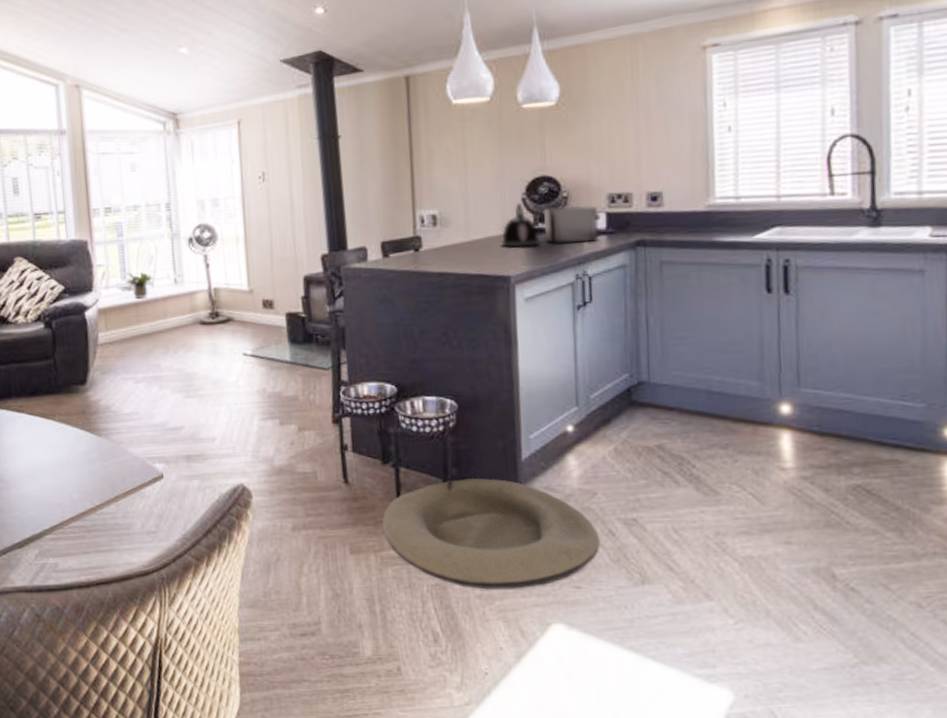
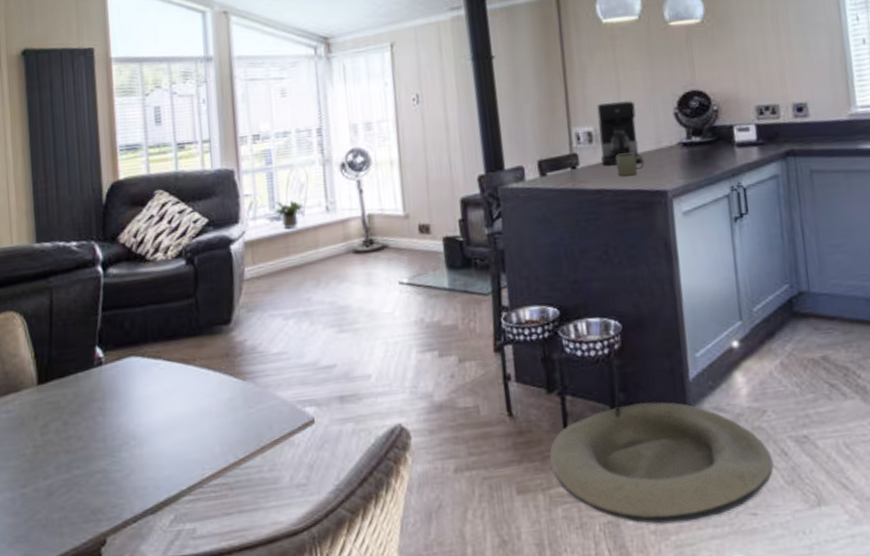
coffee maker: none [442,185,487,251] -> present [596,101,643,167]
mug: none [459,237,489,262] -> present [616,153,645,178]
kettle: present [501,203,539,249] -> none [656,117,694,164]
toaster: present [542,205,602,244] -> none [695,117,753,157]

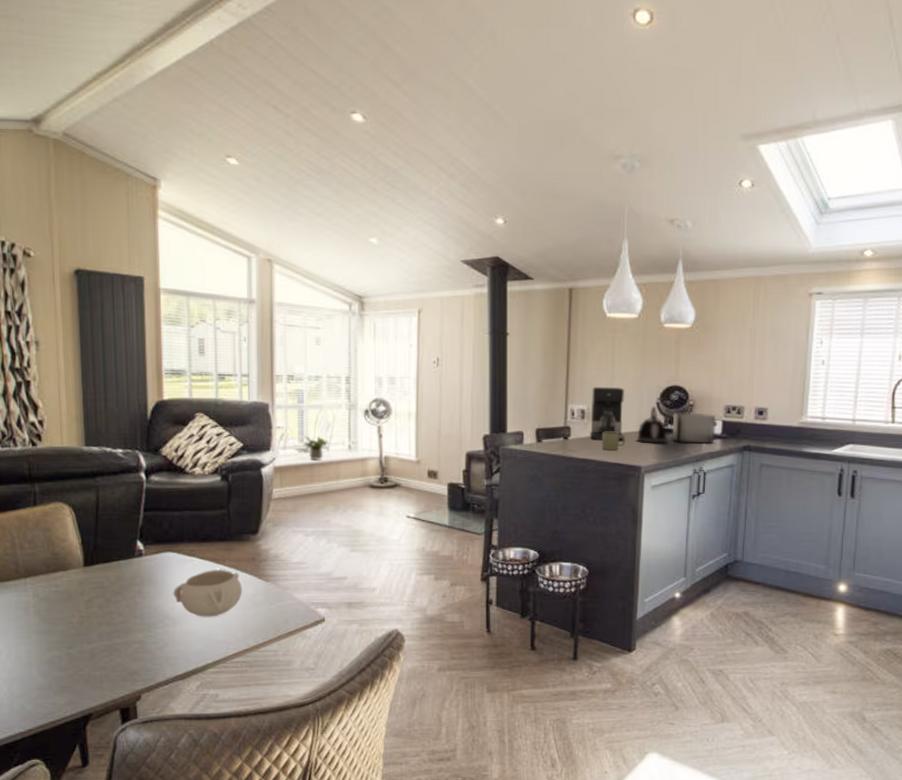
decorative bowl: none [138,371,218,433] -> present [173,570,243,617]
dog bed: present [549,402,774,524] -> none [517,633,693,725]
kettle: none [656,117,694,164] -> present [637,406,667,444]
toaster: none [695,117,753,157] -> present [672,412,717,444]

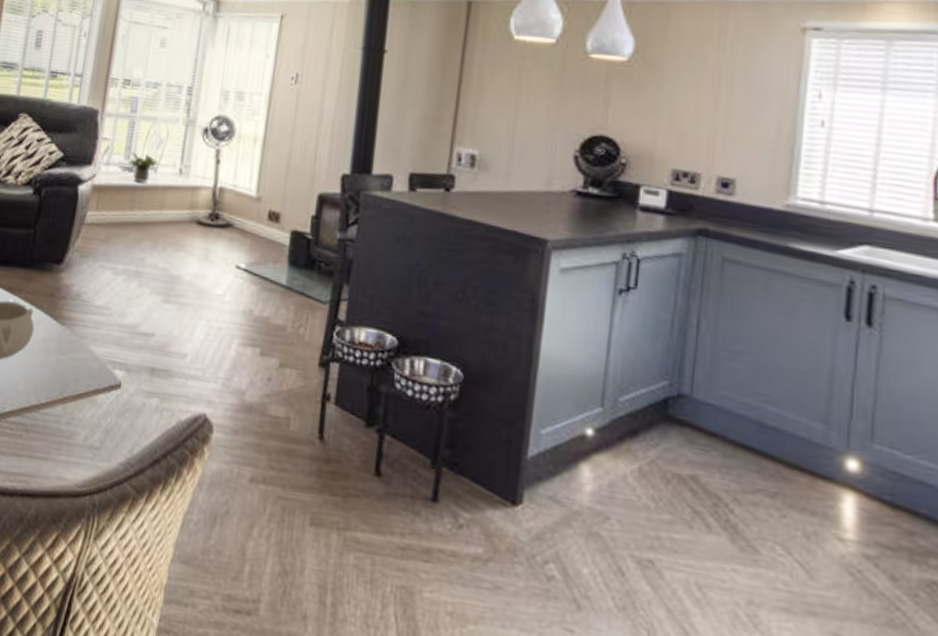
coffee maker: present [589,387,625,442] -> none [479,127,532,203]
mug: present [602,431,626,452] -> none [495,186,529,216]
kettle: present [637,406,667,444] -> none [544,160,587,213]
toaster: present [672,412,717,444] -> none [593,171,659,220]

